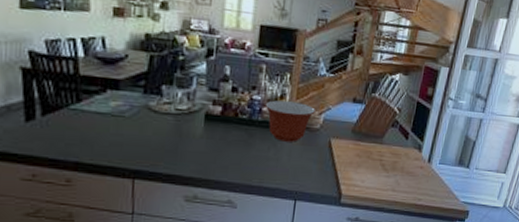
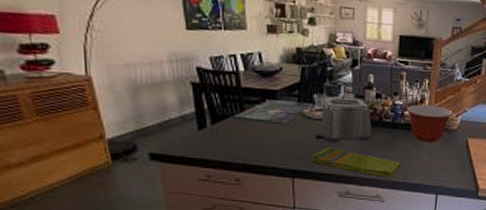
dish towel: none [155,145,258,181] -> present [311,147,402,178]
toaster: none [161,90,228,139] -> present [315,98,373,142]

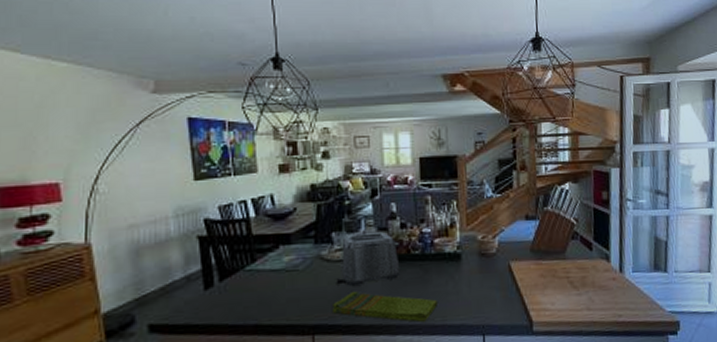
mixing bowl: present [406,104,453,142] -> none [436,228,488,273]

